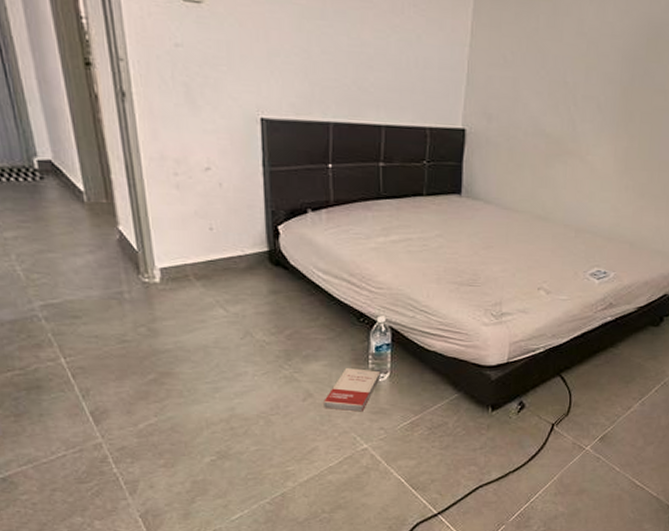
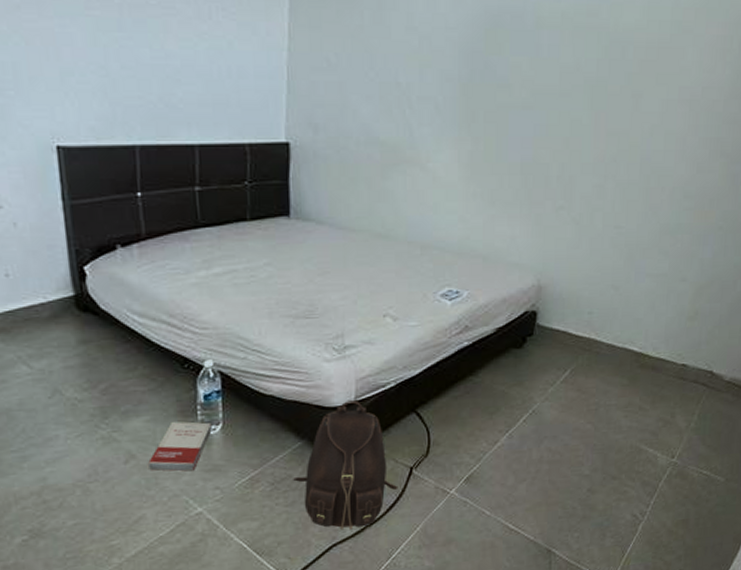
backpack: none [449,361,540,475] -> present [293,400,398,531]

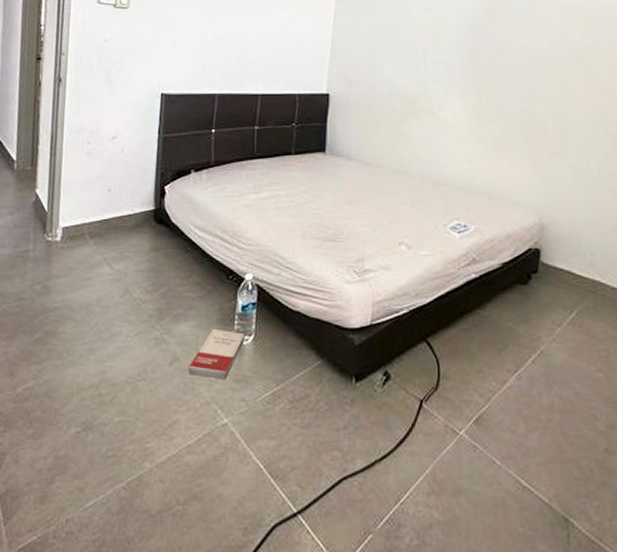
backpack: present [293,400,398,531] -> none [311,323,408,464]

